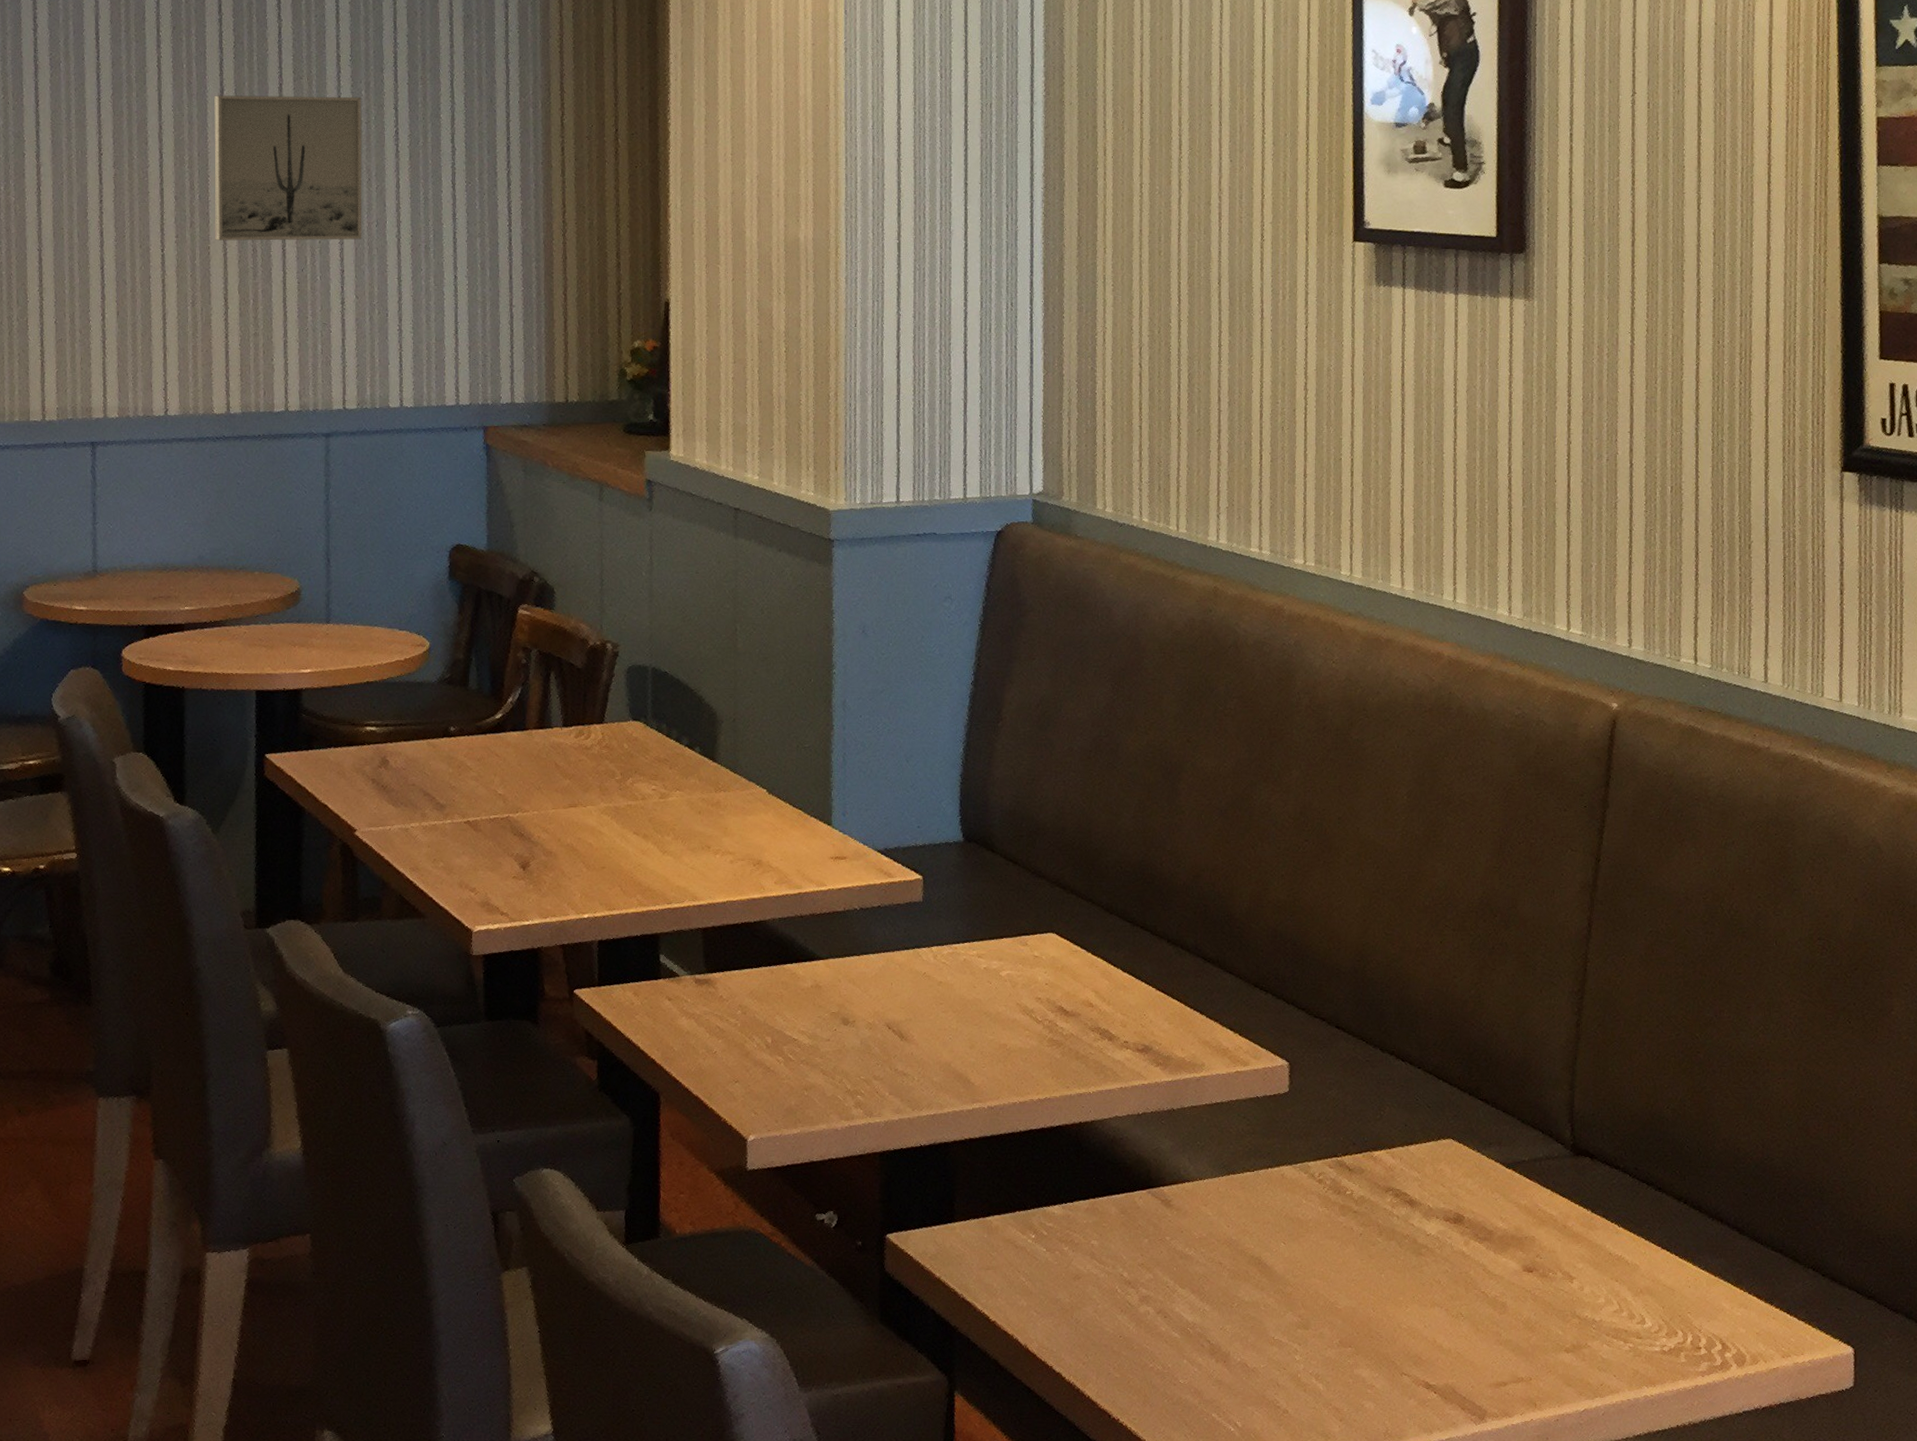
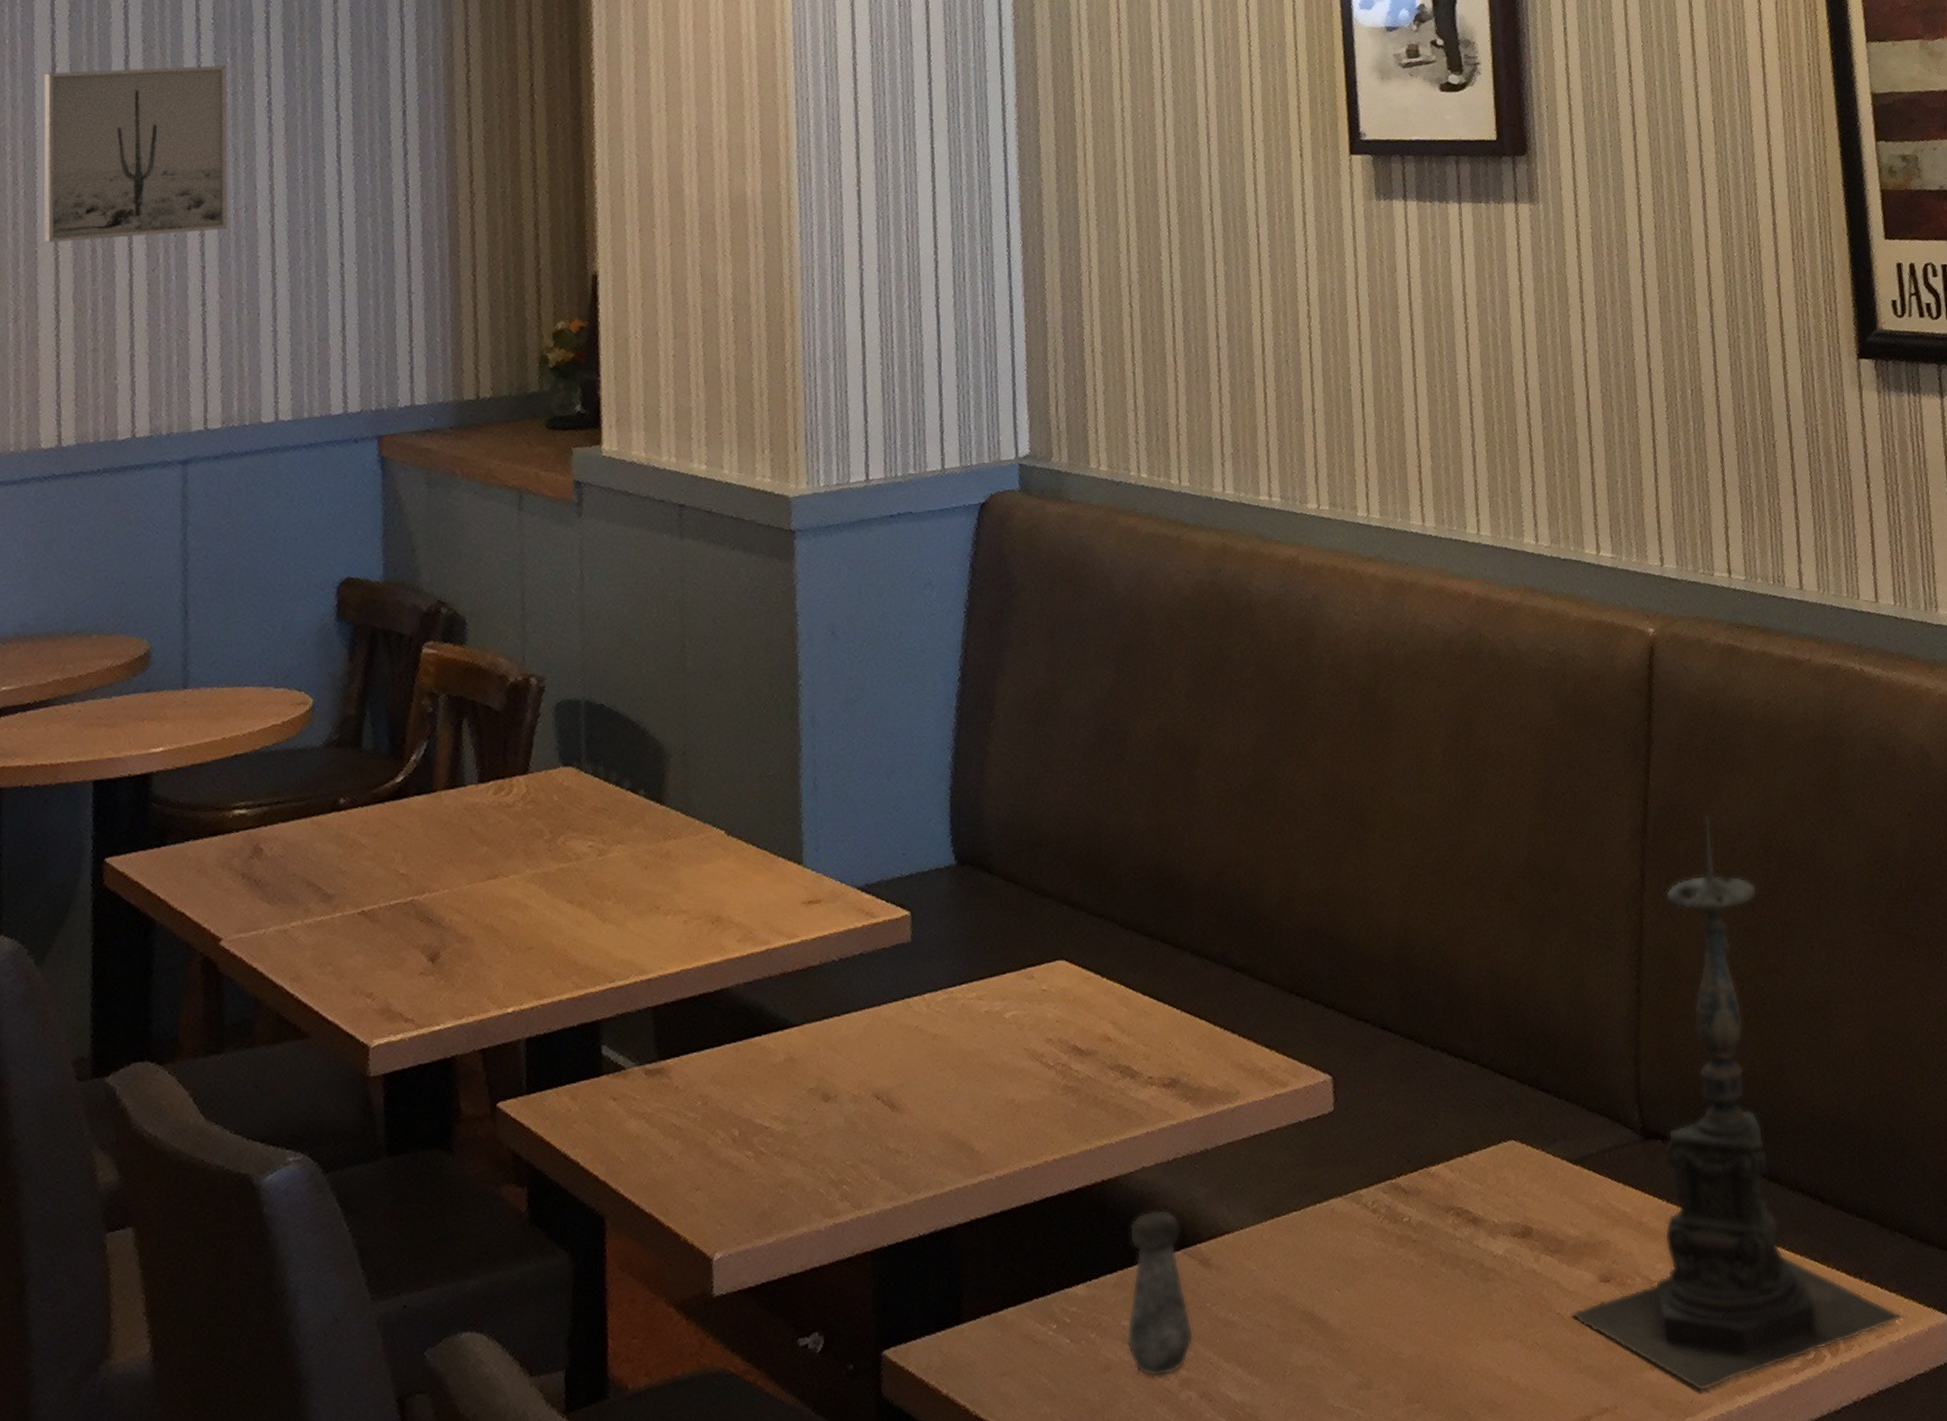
salt shaker: none [1095,1153,1153,1291] -> present [1126,1209,1193,1378]
candle holder: none [1495,879,1809,1378] -> present [1571,816,1903,1392]

